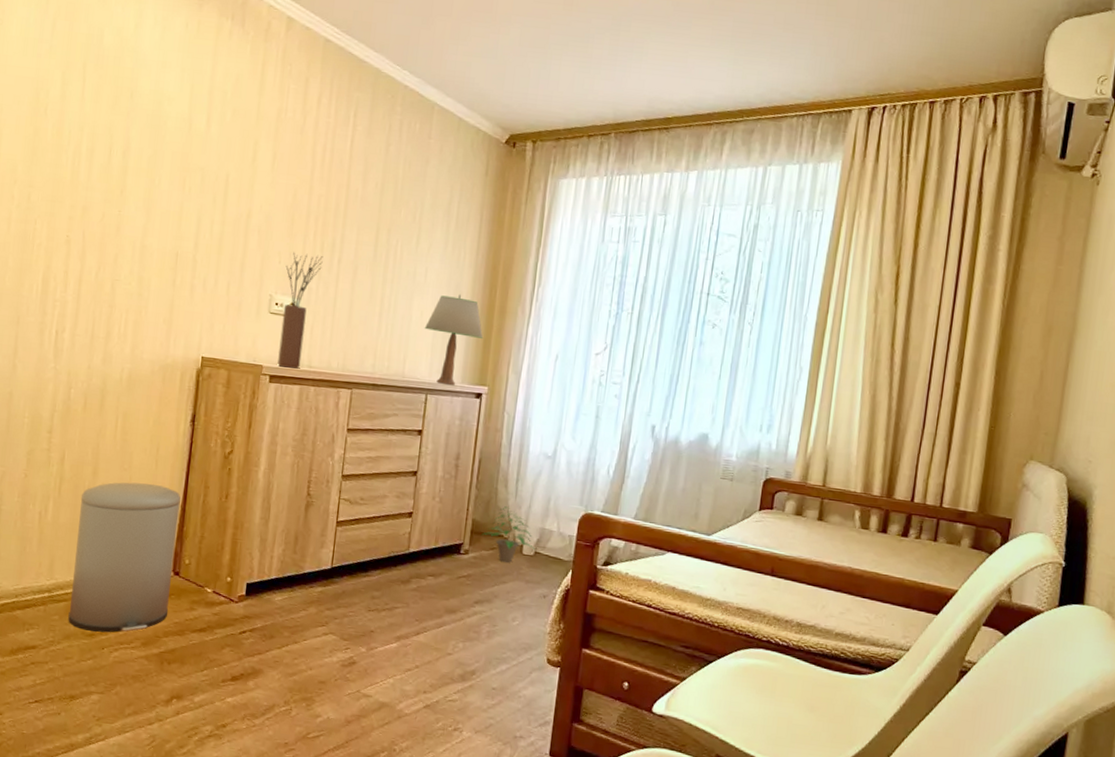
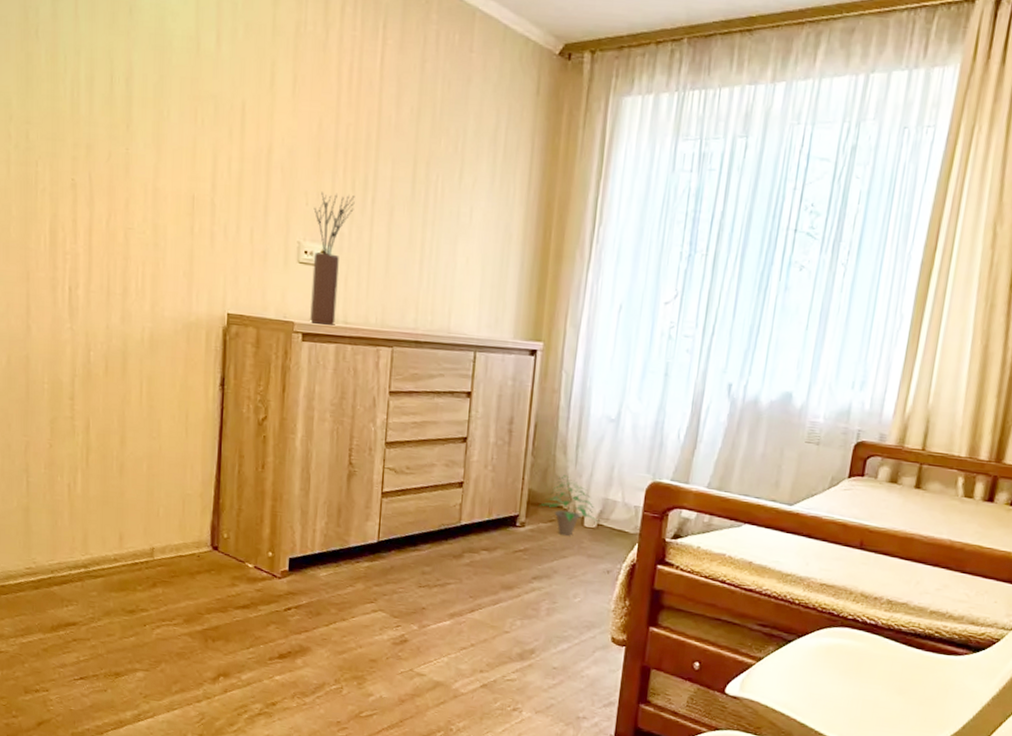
pedal bin: present [68,482,181,633] -> none [107,451,214,609]
table lamp: present [424,295,484,386] -> none [470,237,537,342]

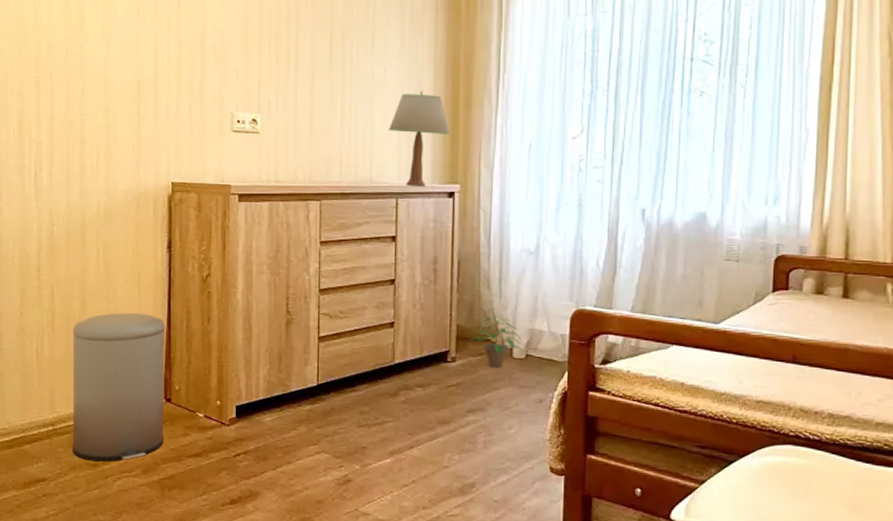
pedal bin: none [107,451,214,609] -> present [72,312,165,462]
vase: present [310,192,355,326] -> none [243,67,280,186]
table lamp: none [470,237,537,342] -> present [388,91,450,187]

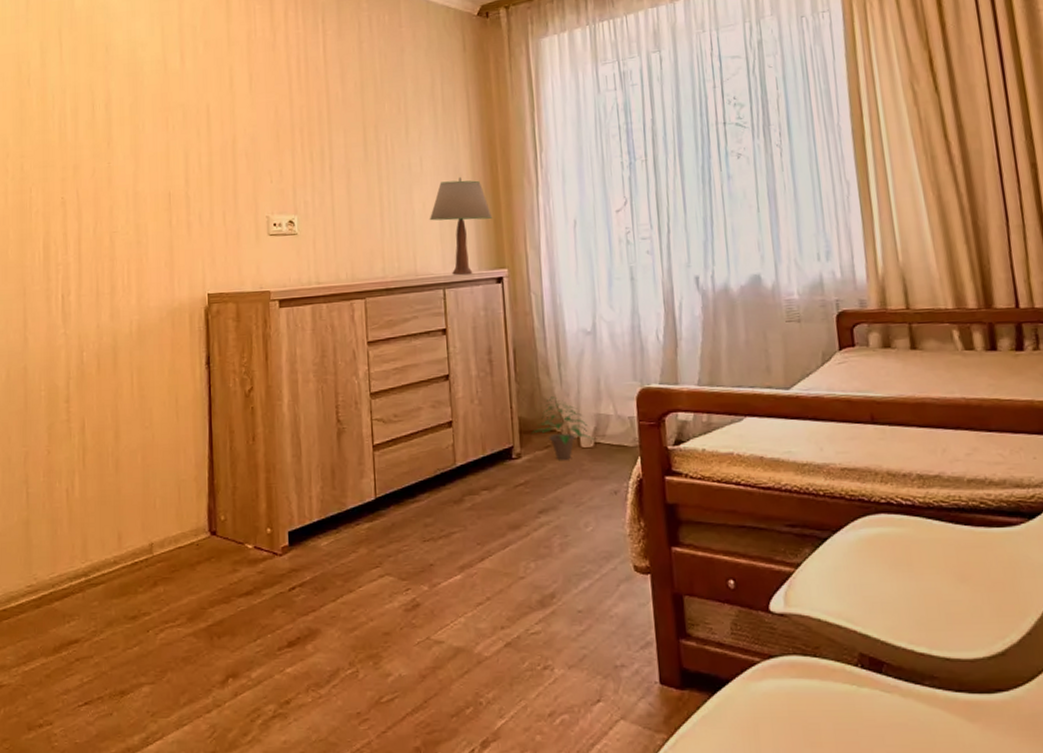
pedal bin: present [72,312,165,462] -> none [105,438,211,613]

